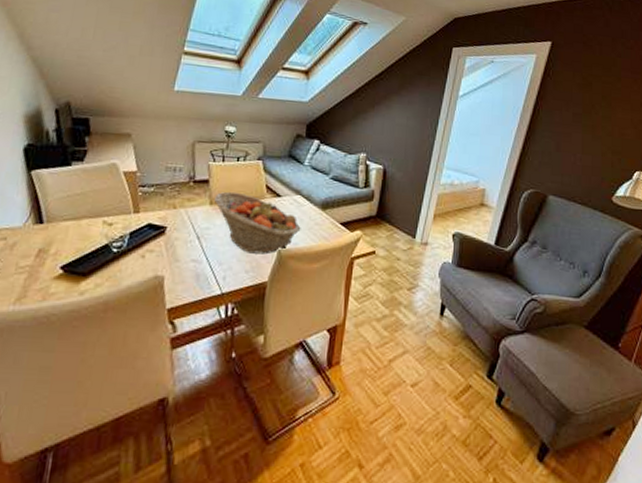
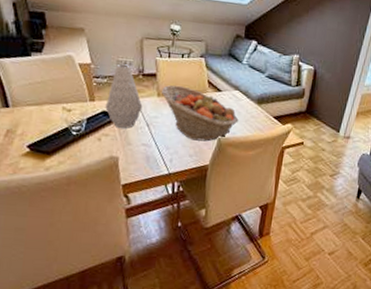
vase: none [151,170,193,244] -> present [105,64,143,129]

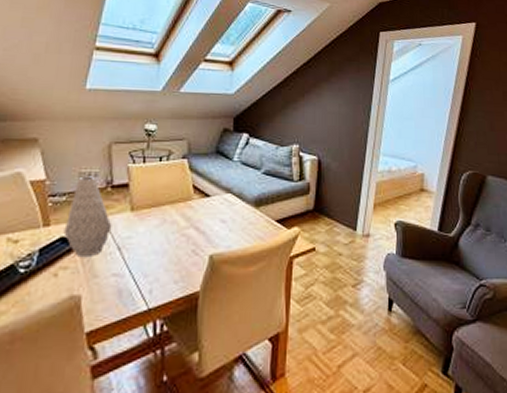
fruit basket: present [160,85,239,142] -> none [134,194,234,262]

